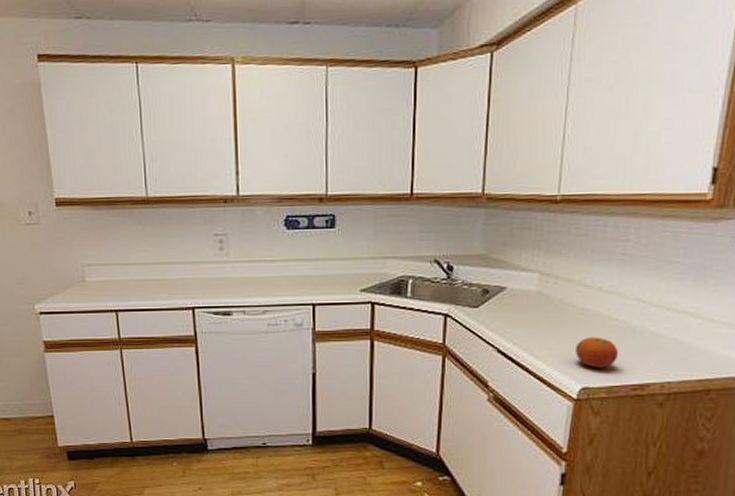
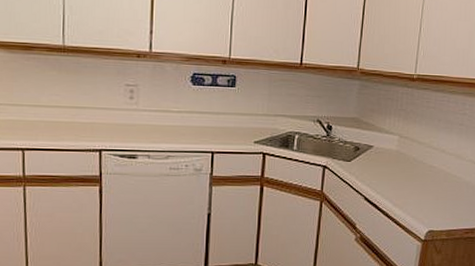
fruit: present [576,337,619,368] -> none [424,189,456,215]

